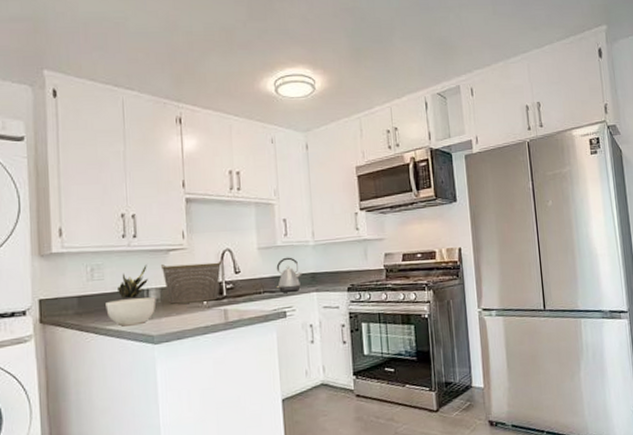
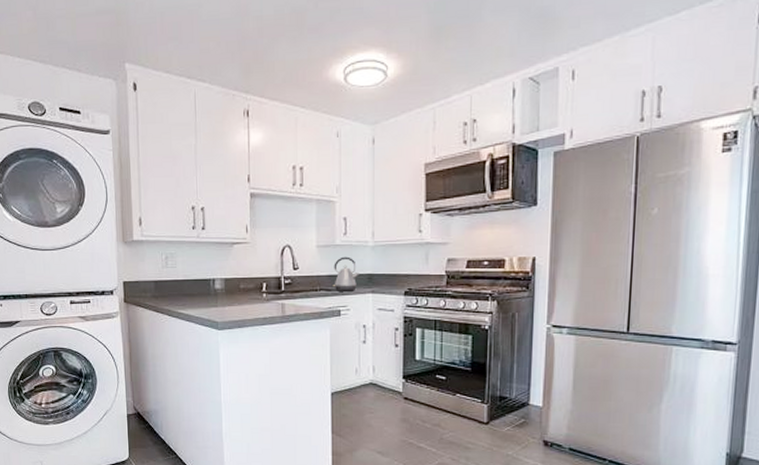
bowl: present [105,297,156,327] -> none [177,287,221,311]
potted plant: present [118,264,148,301] -> none [188,256,214,288]
basket: present [160,260,222,304] -> none [225,256,282,295]

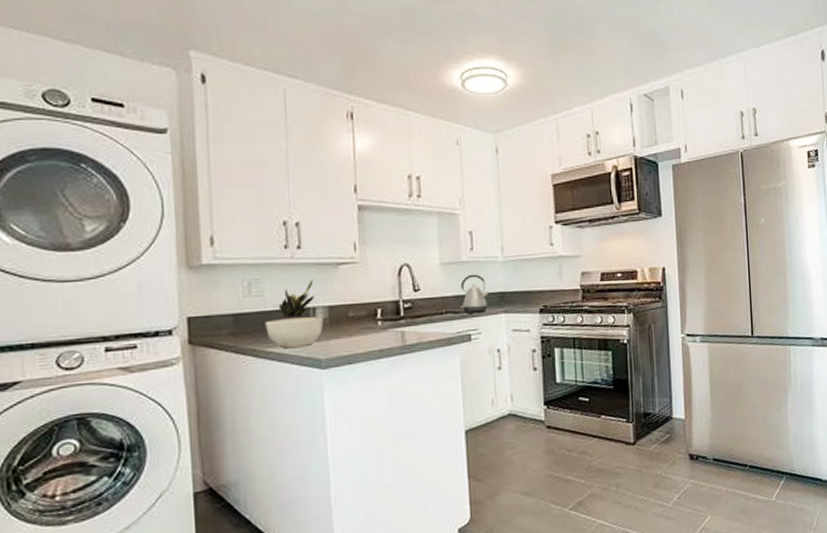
bowl: none [177,287,221,311] -> present [265,317,324,349]
potted plant: none [188,256,214,288] -> present [279,279,314,321]

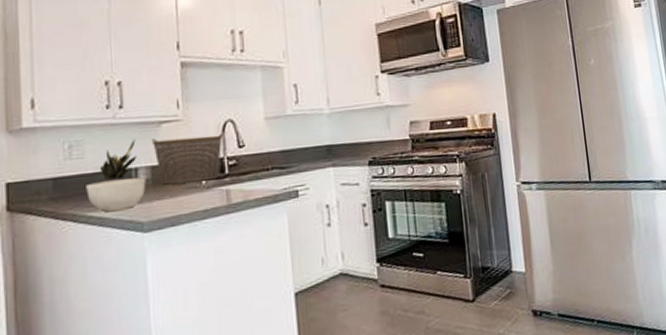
basket: none [328,276,399,325] -> present [151,133,223,185]
kettle: present [460,274,490,315] -> none [286,127,317,170]

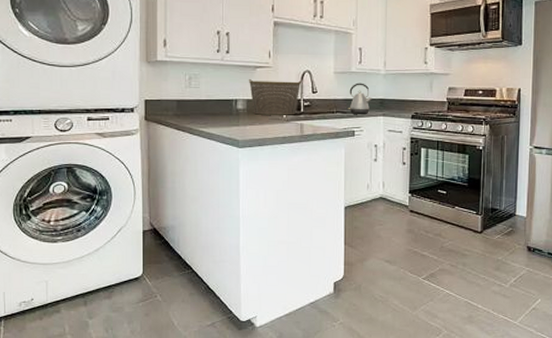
bowl: present [86,177,147,213] -> none [200,107,243,130]
potted plant: present [101,139,137,183] -> none [211,78,237,108]
kettle: none [286,127,317,170] -> present [348,83,372,115]

